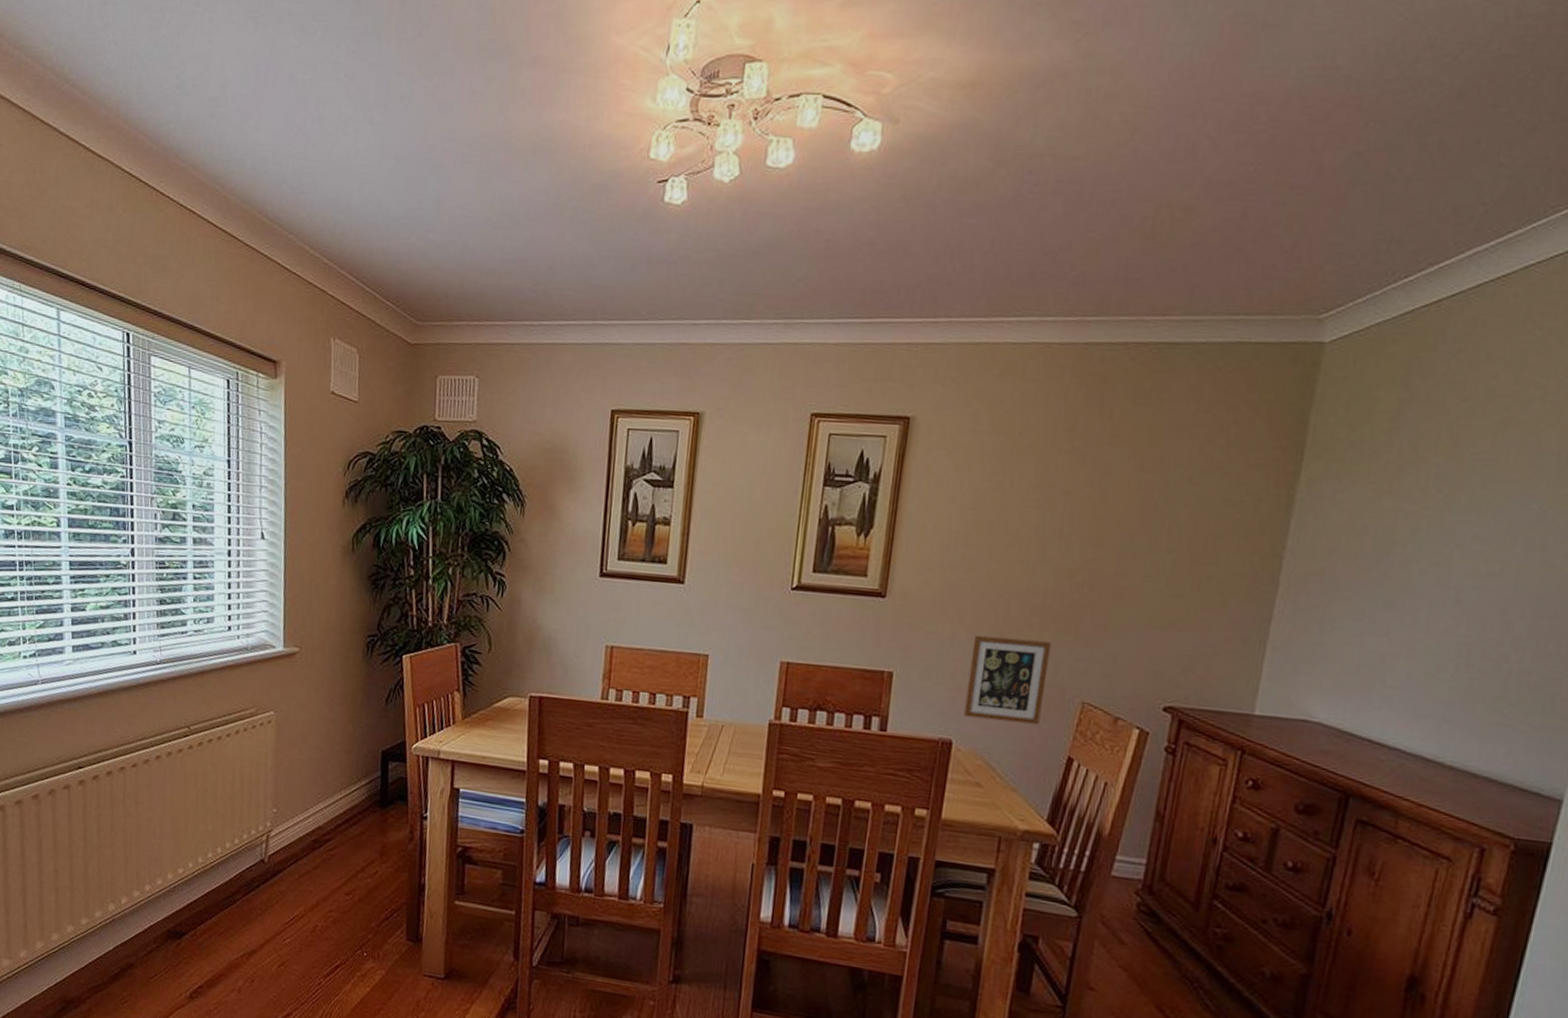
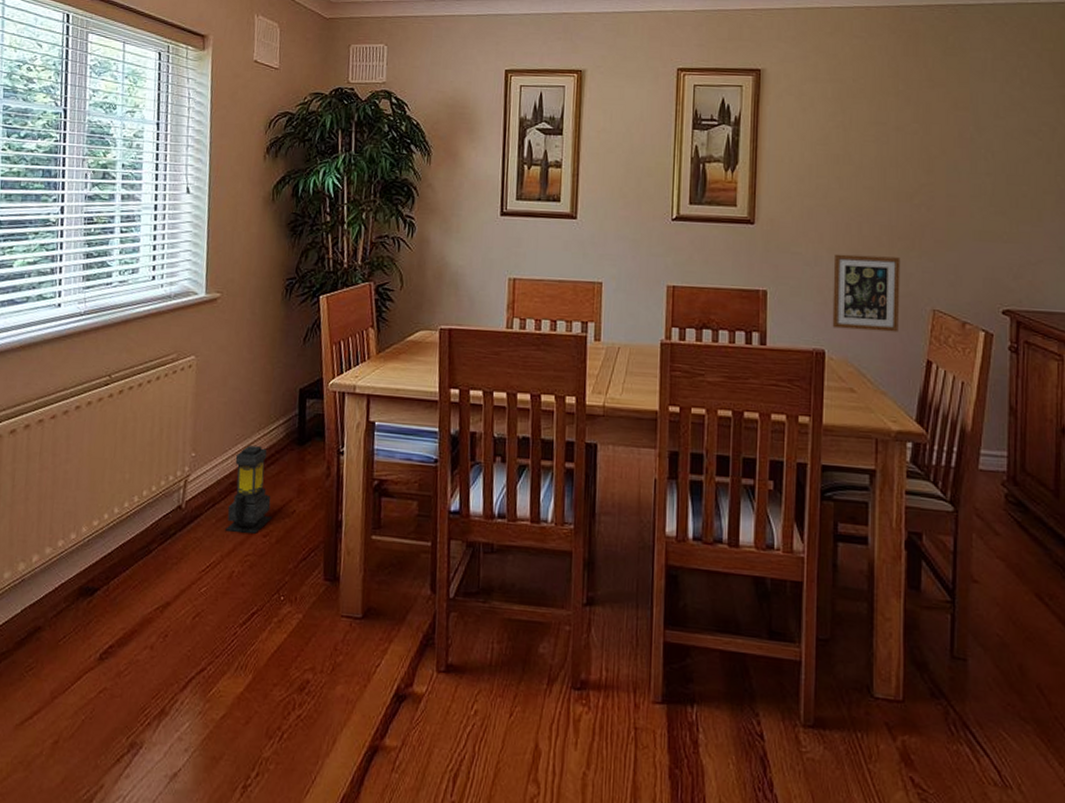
lantern: none [308,805,355,891] -> present [225,445,272,534]

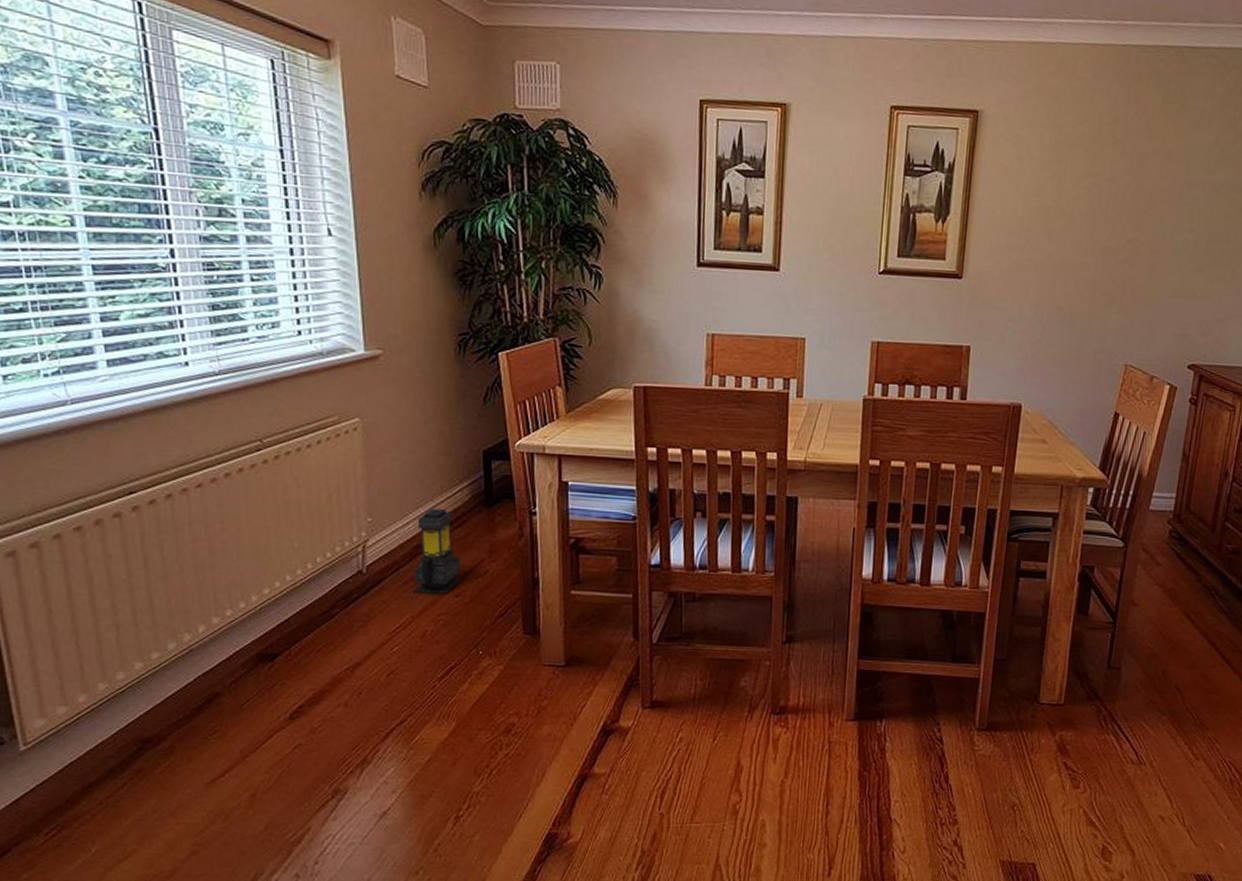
picture frame: present [832,254,901,333] -> none [1030,309,1101,387]

